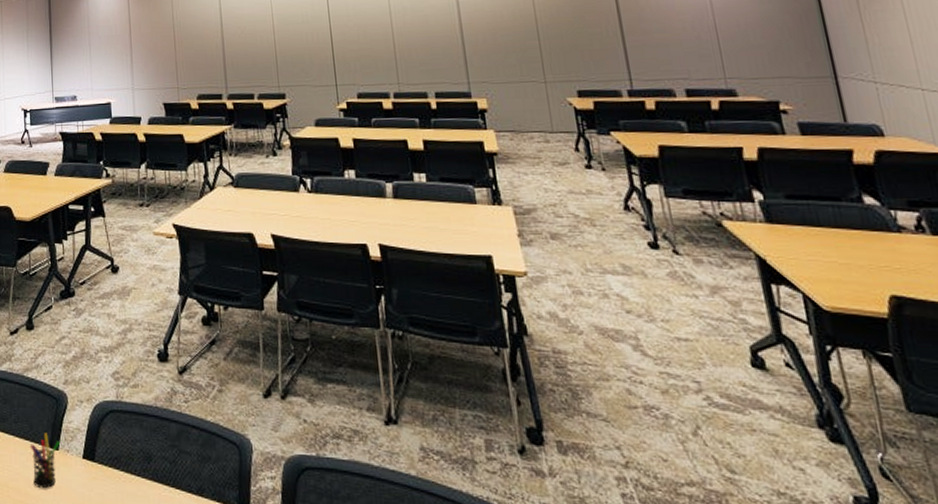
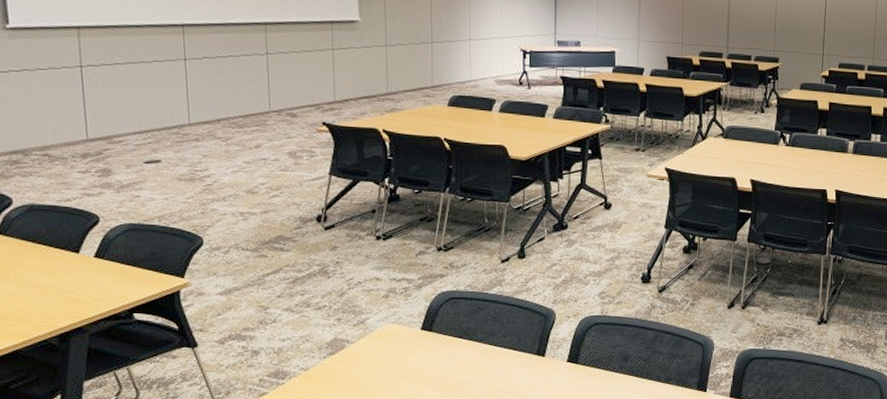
pen holder: present [30,433,59,489] -> none [517,343,546,388]

